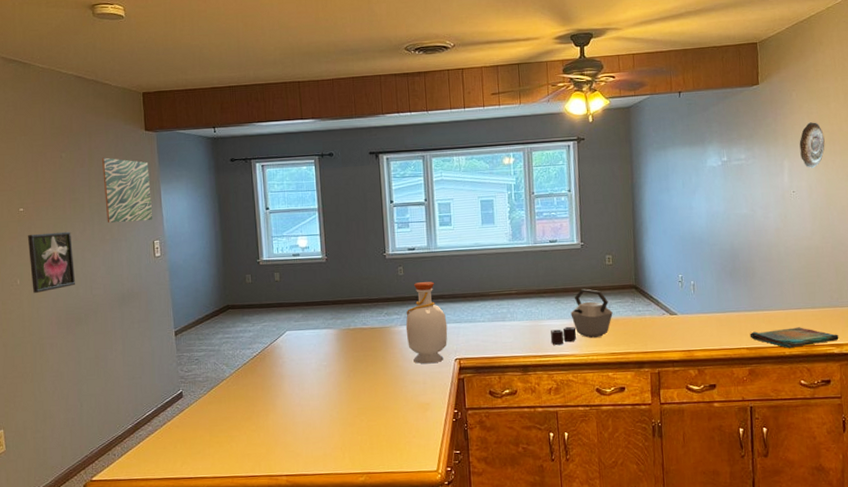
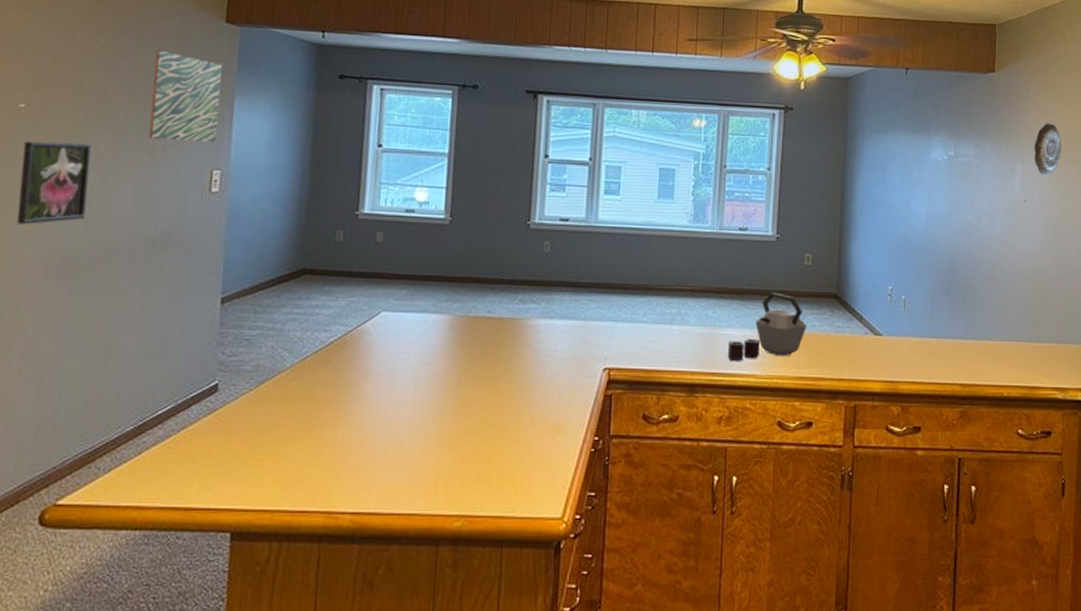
bottle: present [405,282,448,364] -> none [543,264,599,372]
dish towel: present [749,327,839,348] -> none [964,363,1064,388]

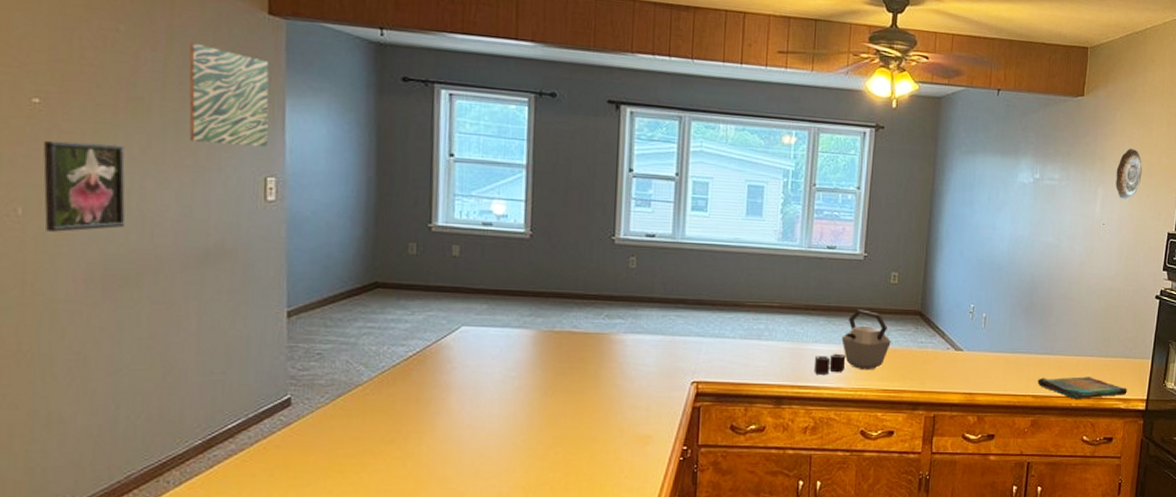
dish towel: none [964,363,1064,388] -> present [1037,376,1127,399]

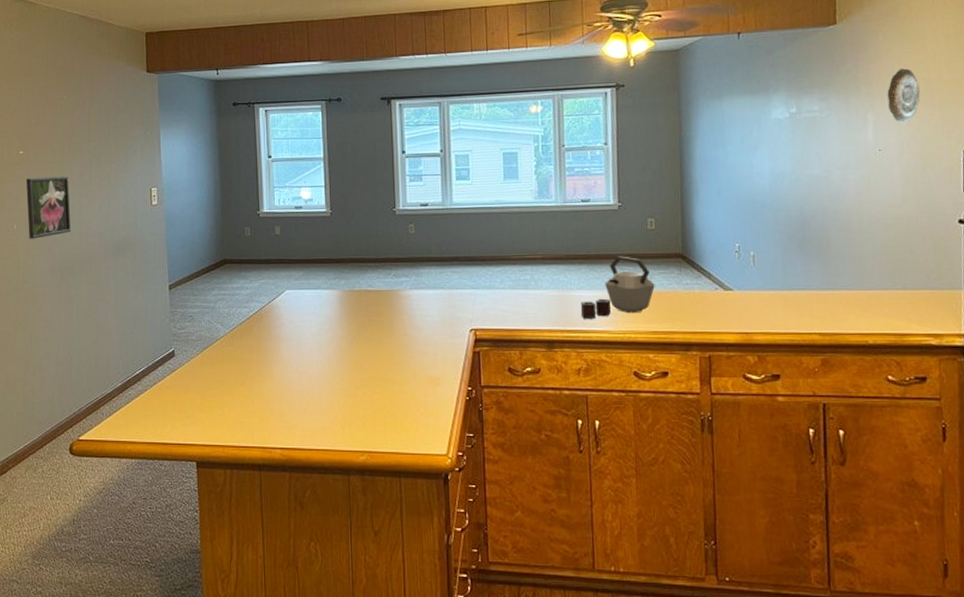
wall art: present [189,42,269,148] -> none [103,100,151,168]
dish towel: present [1037,376,1127,399] -> none [823,311,938,336]

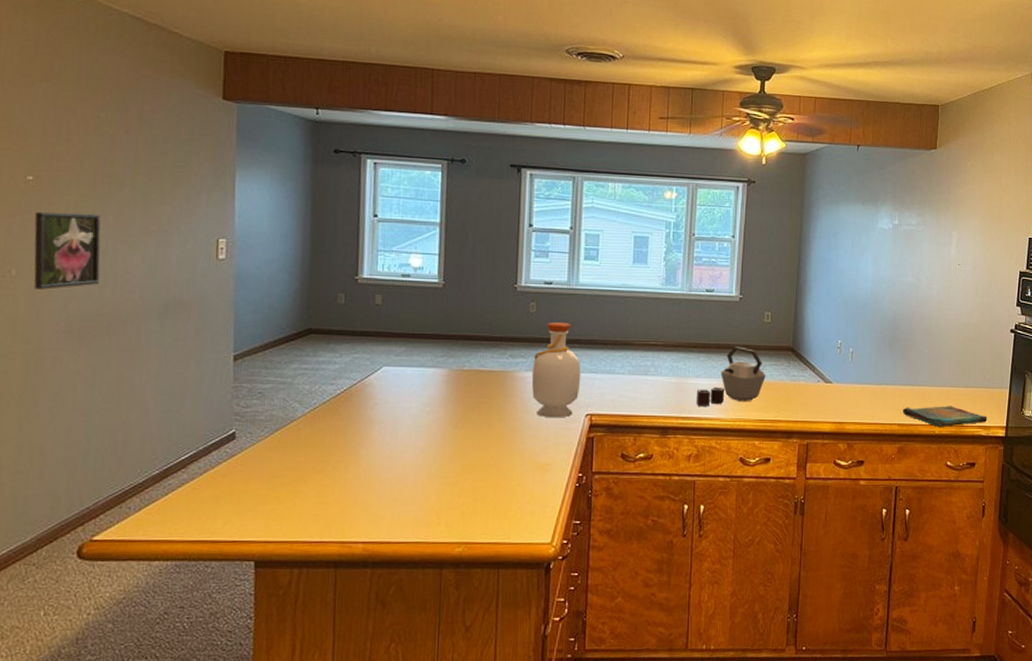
bottle: none [415,242,463,334] -> present [531,322,581,418]
dish towel: none [823,311,938,336] -> present [902,406,987,427]
decorative plate: present [887,68,920,123] -> none [969,195,993,243]

